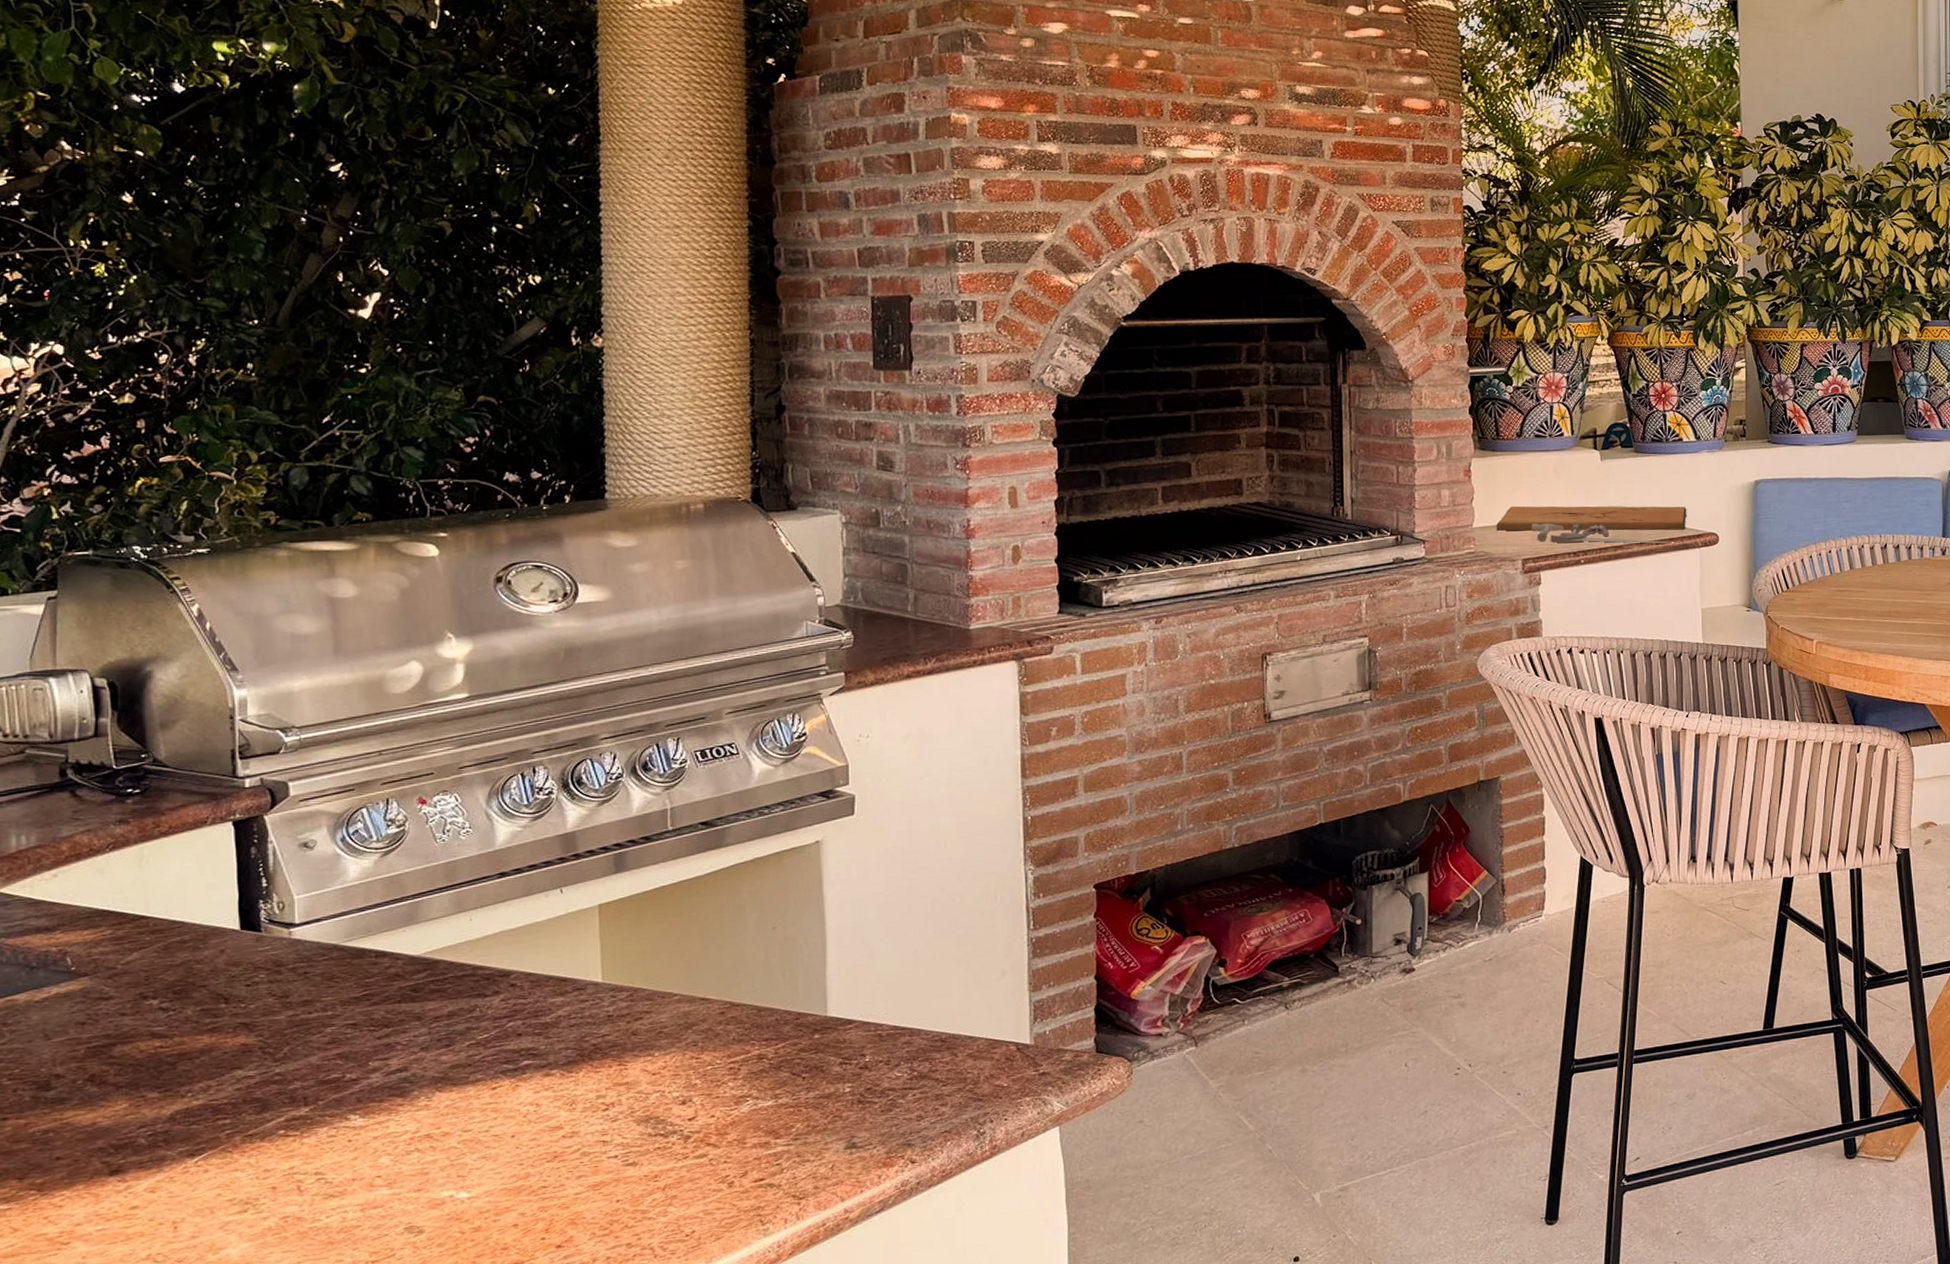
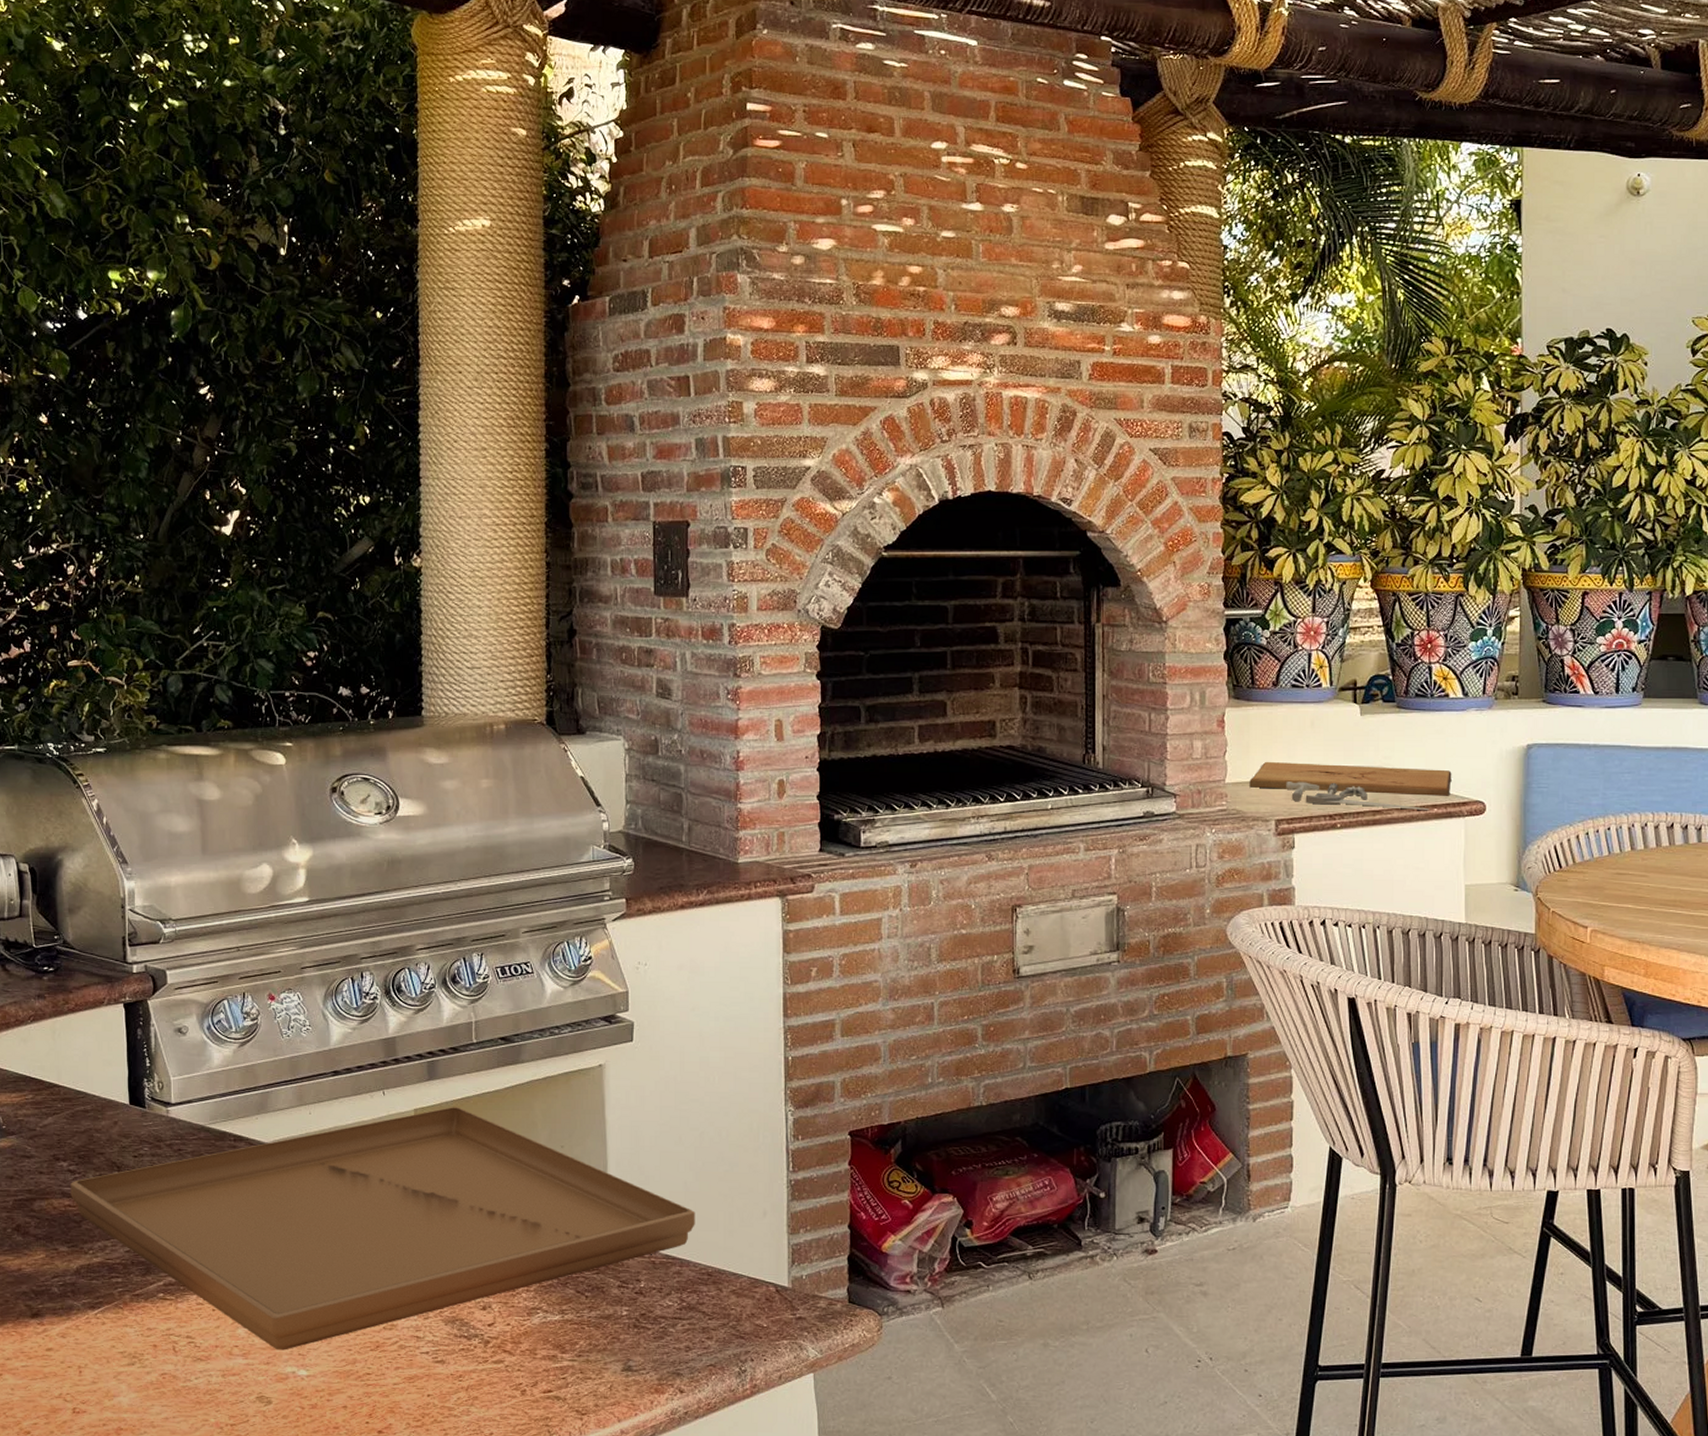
serving tray: none [163,897,927,1175] -> present [71,1106,695,1350]

